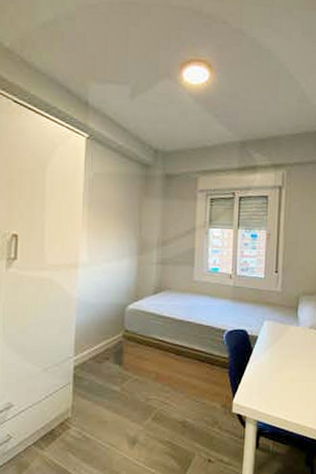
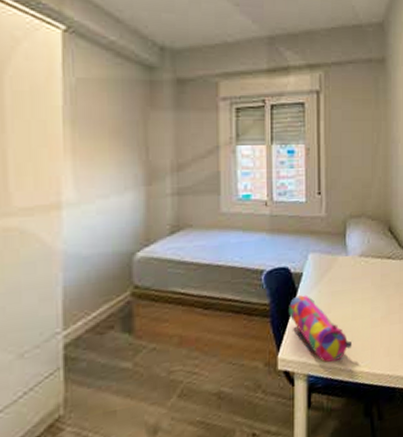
pencil case: none [244,354,299,414] -> present [289,295,353,363]

